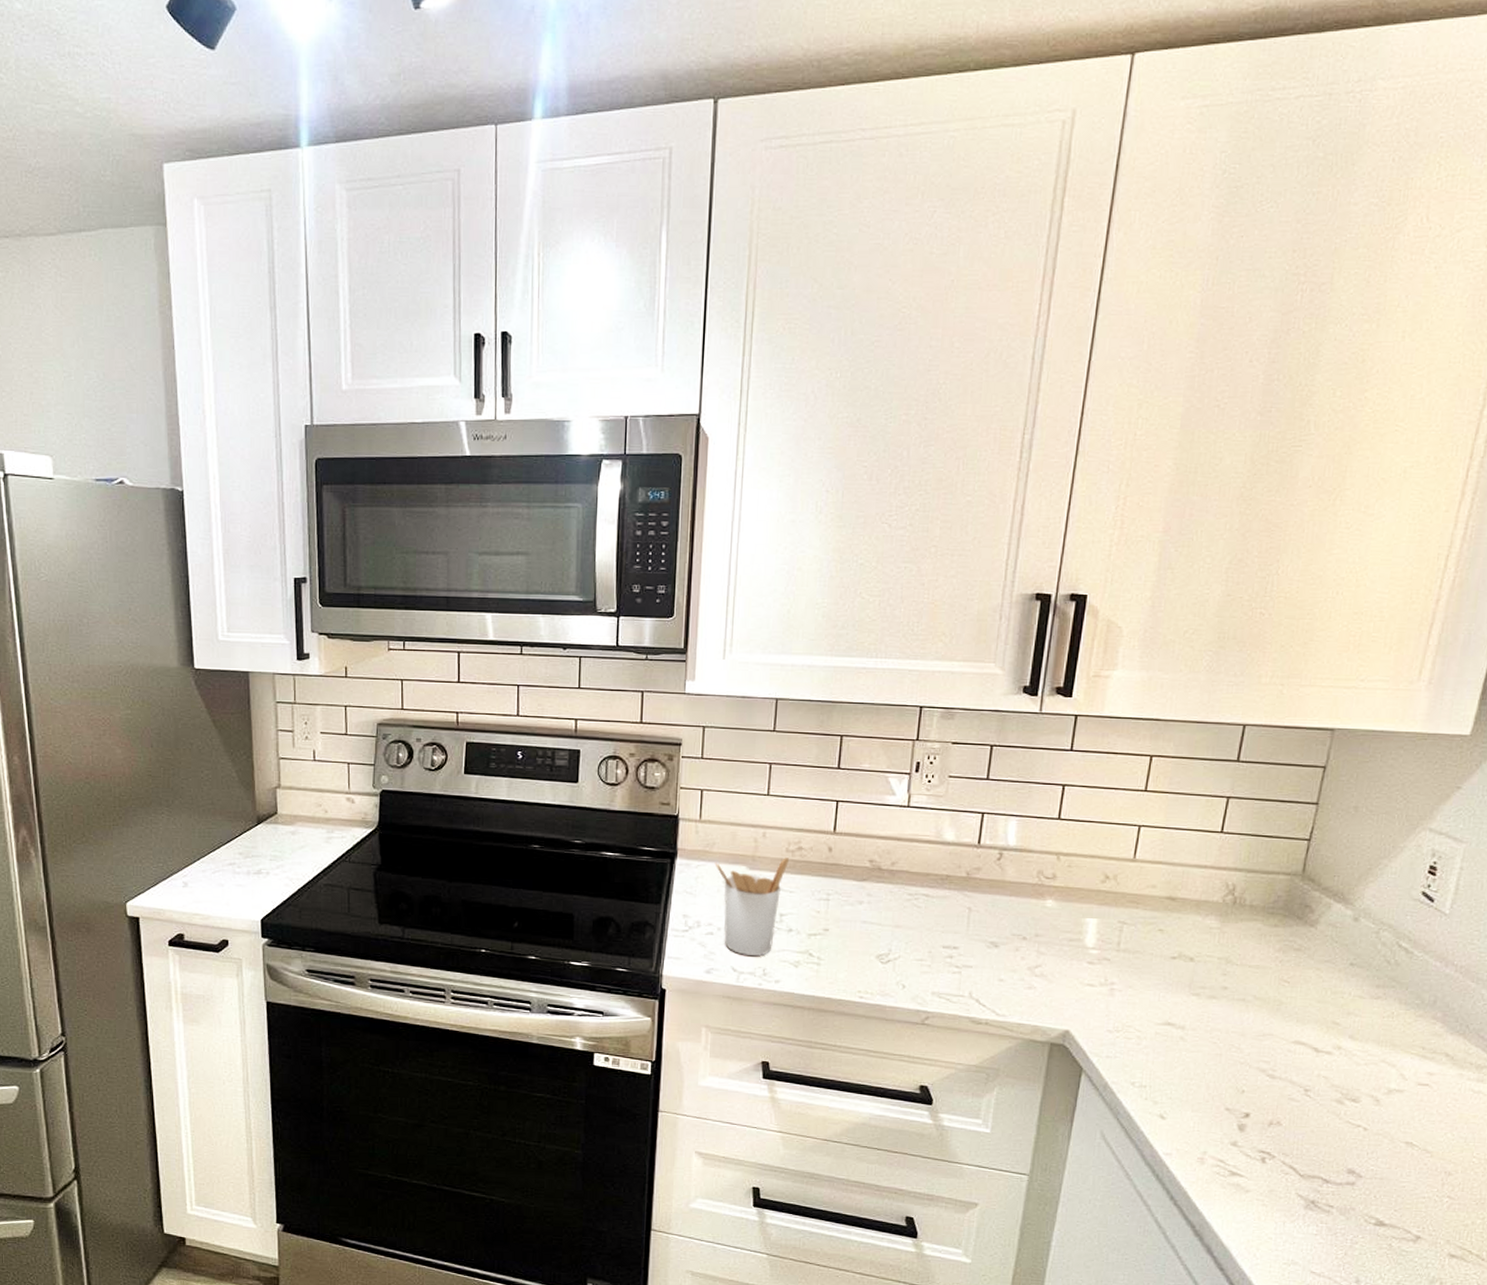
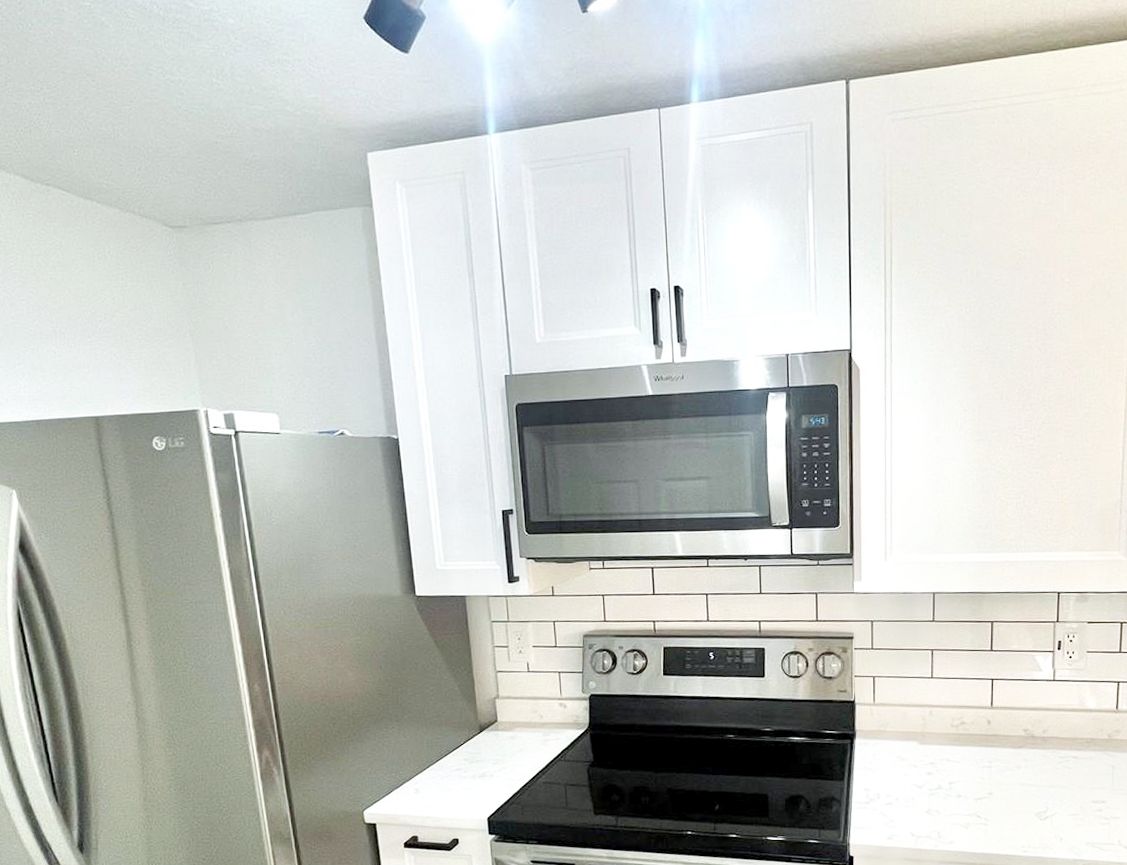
utensil holder: present [714,858,789,956] -> none [889,732,954,821]

